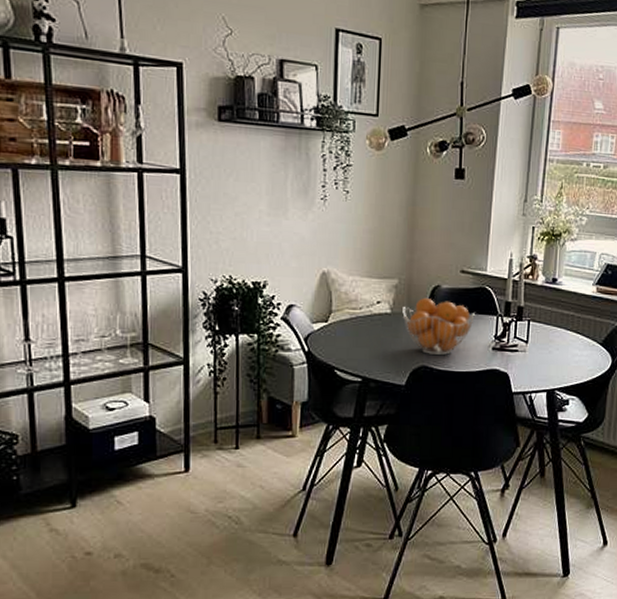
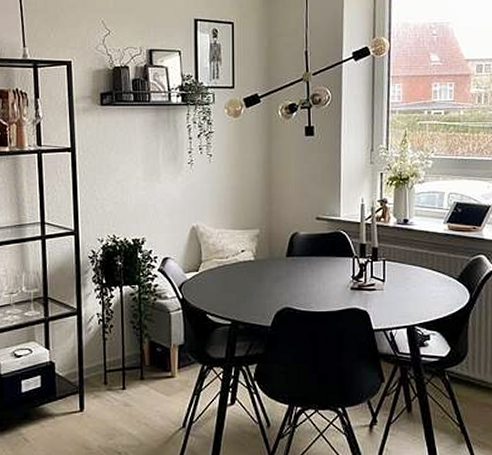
fruit basket: present [402,297,475,355] -> none [265,244,332,296]

